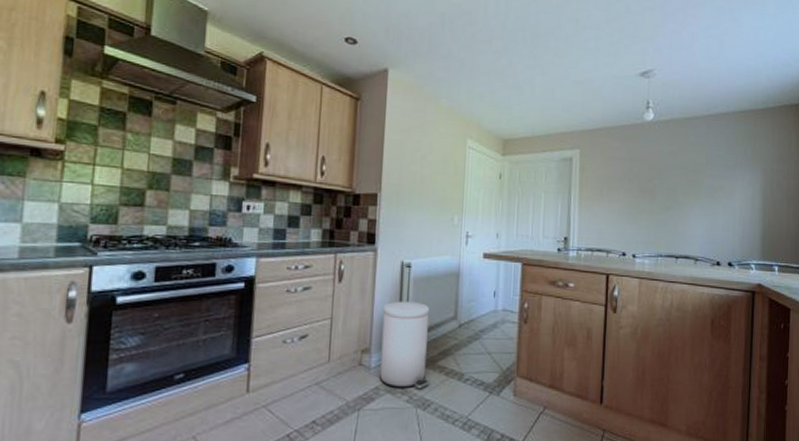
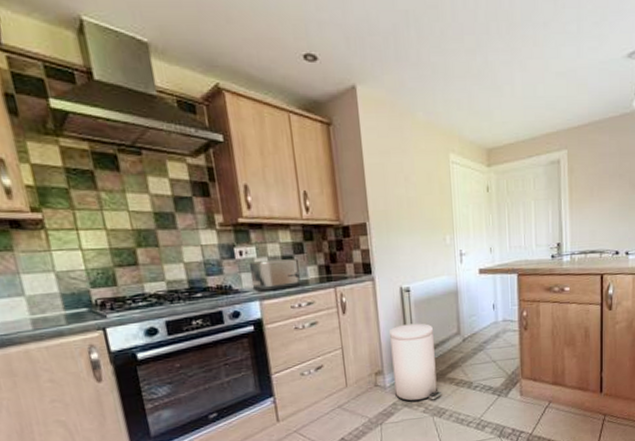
toaster: none [252,217,304,249] -> present [248,259,301,291]

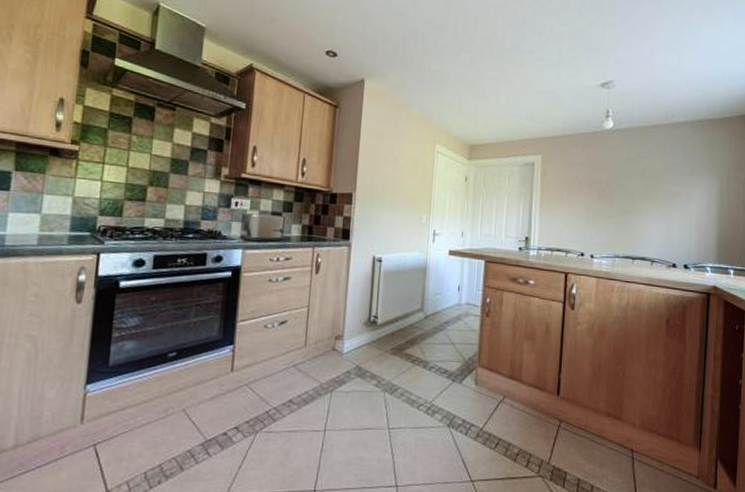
pedal bin: present [390,323,443,403] -> none [351,292,398,375]

